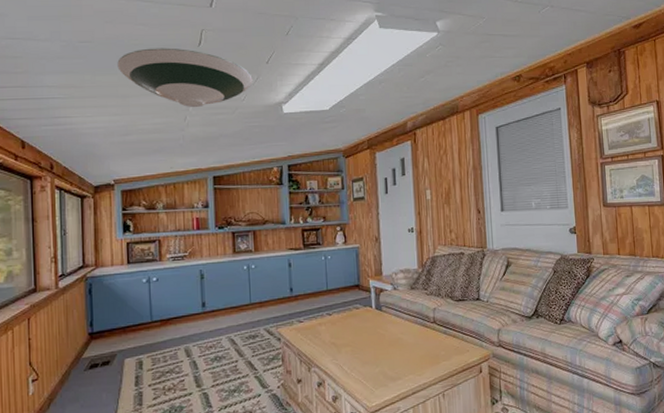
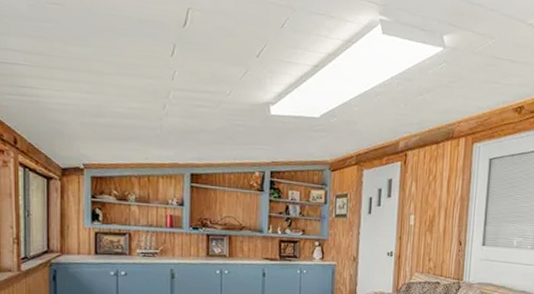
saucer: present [117,48,253,108] -> none [91,21,240,97]

